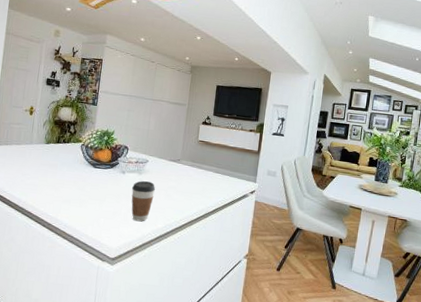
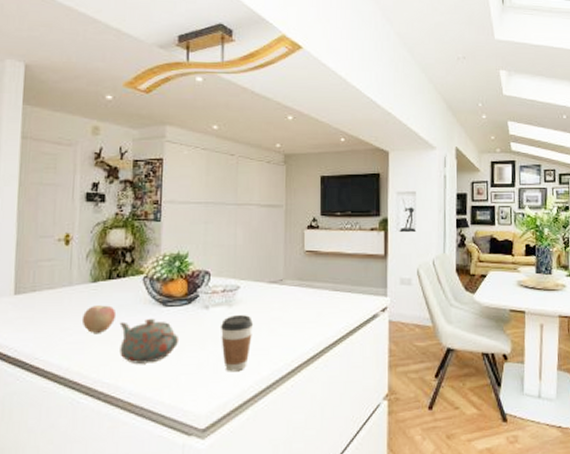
apple: none [36,160,61,180] -> present [81,305,117,333]
teapot: none [60,174,103,207] -> present [119,318,180,364]

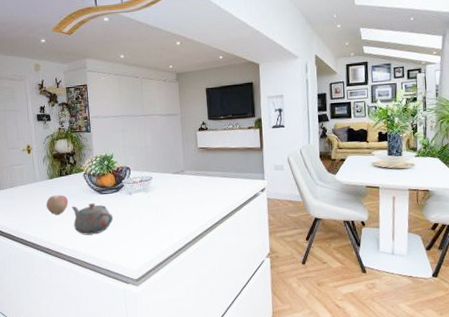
coffee cup: present [220,315,254,372] -> none [141,198,165,240]

